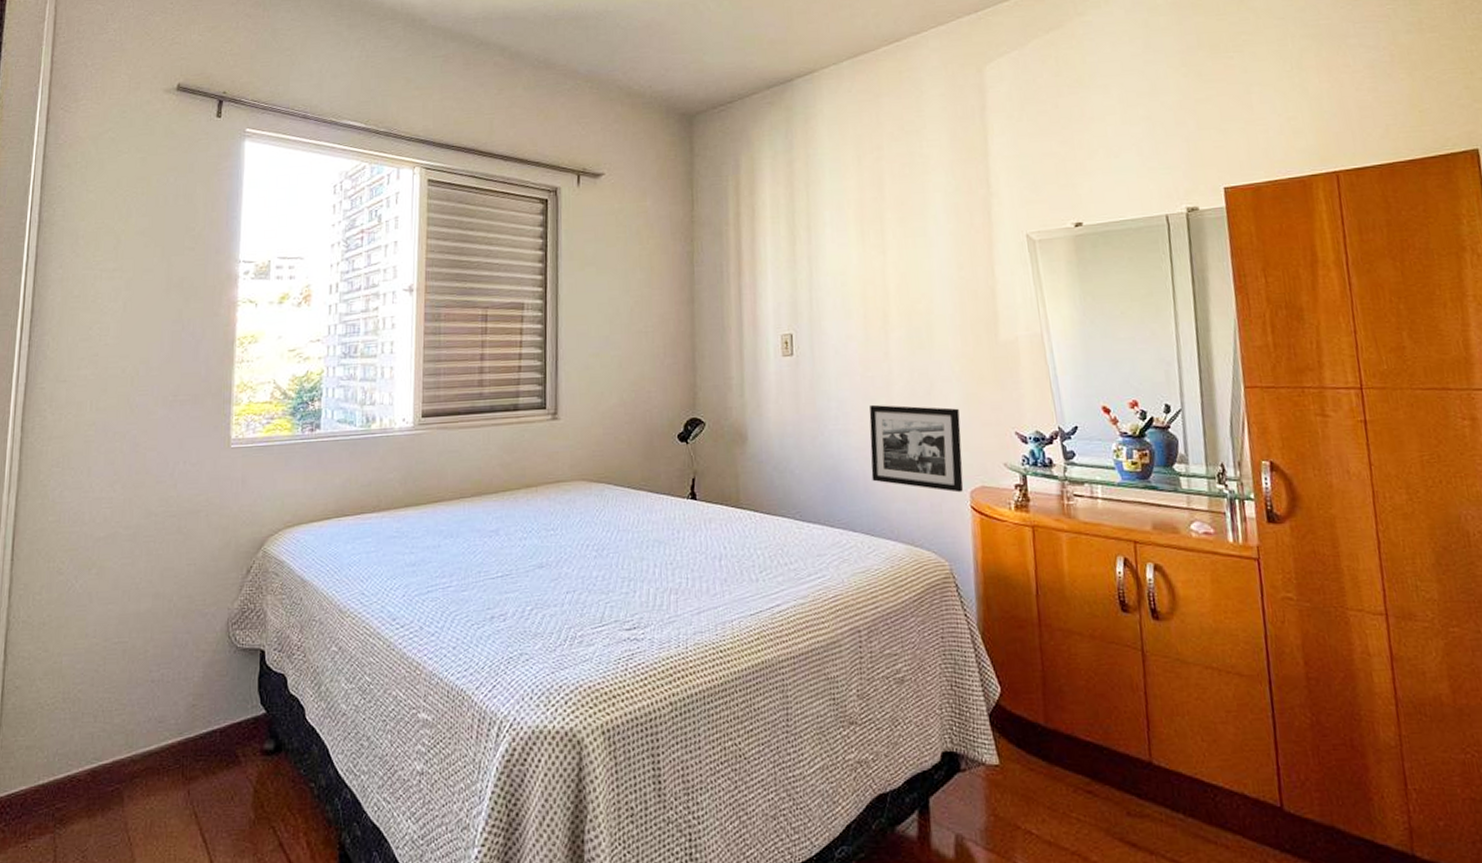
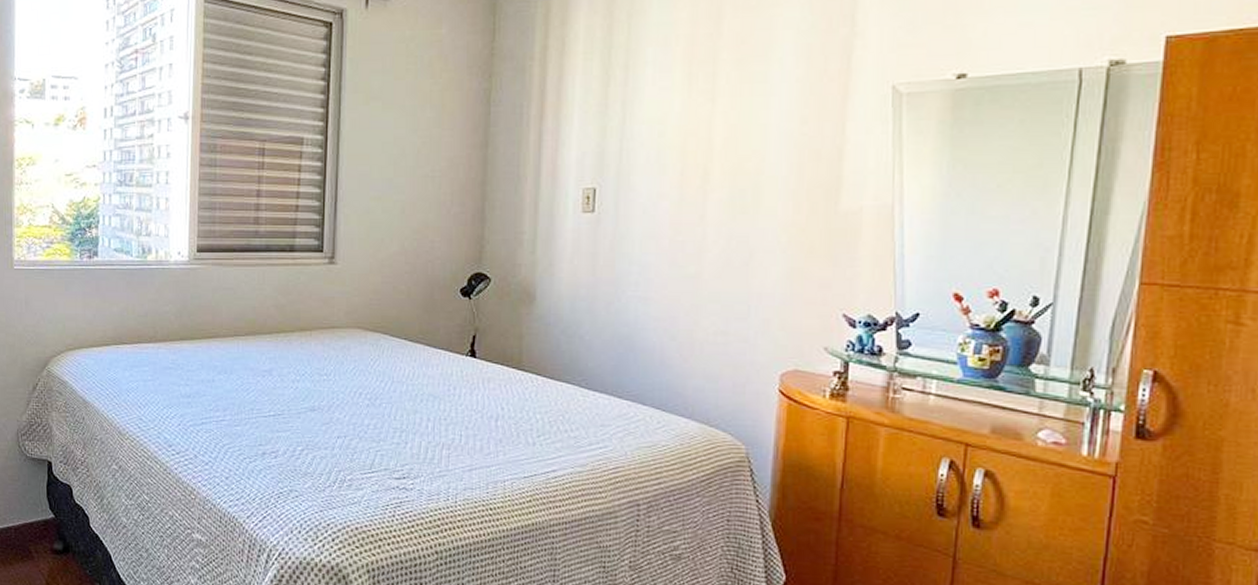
picture frame: present [869,404,964,493] -> none [669,272,779,374]

